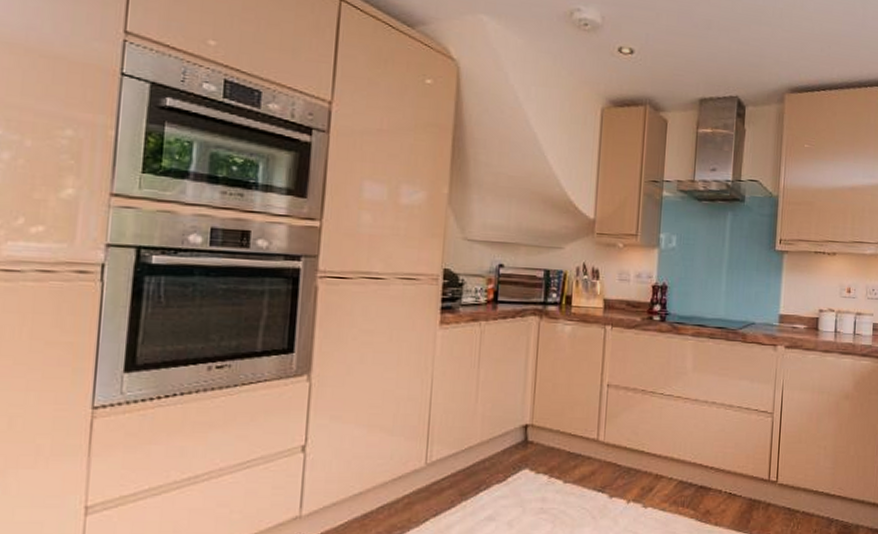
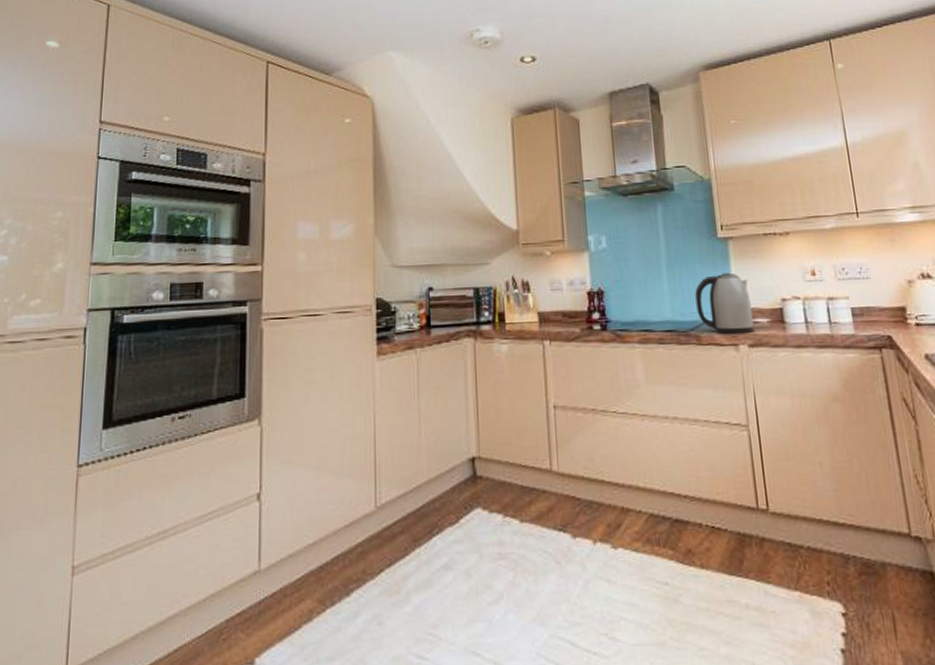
kettle: none [747,282,795,337] -> present [695,272,755,335]

